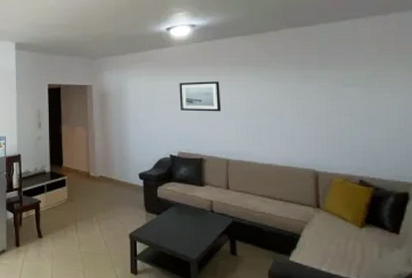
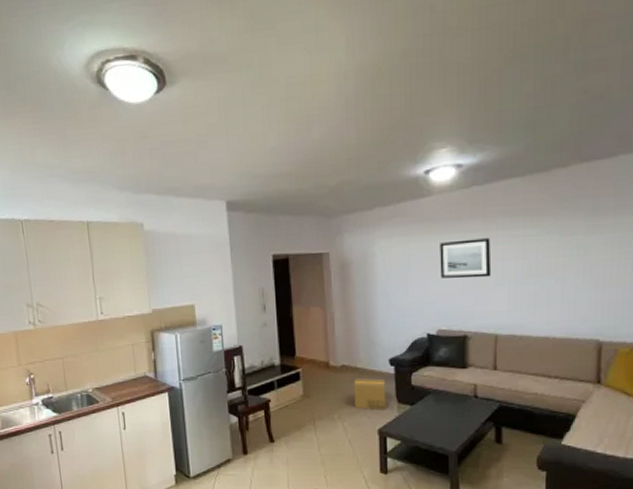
cardboard box: none [109,188,136,217] -> present [353,378,386,410]

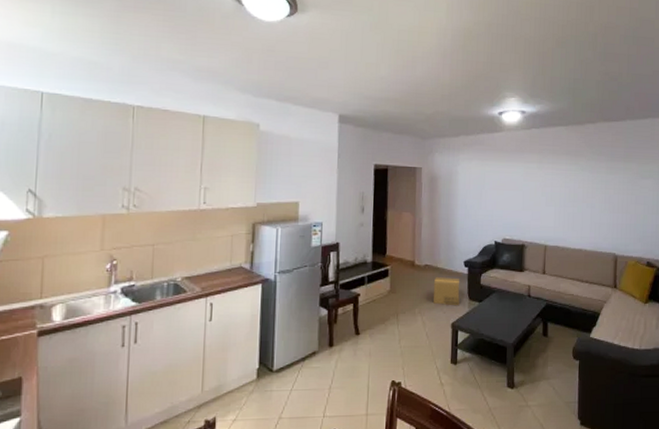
wall art: present [440,238,492,279] -> none [506,168,544,199]

